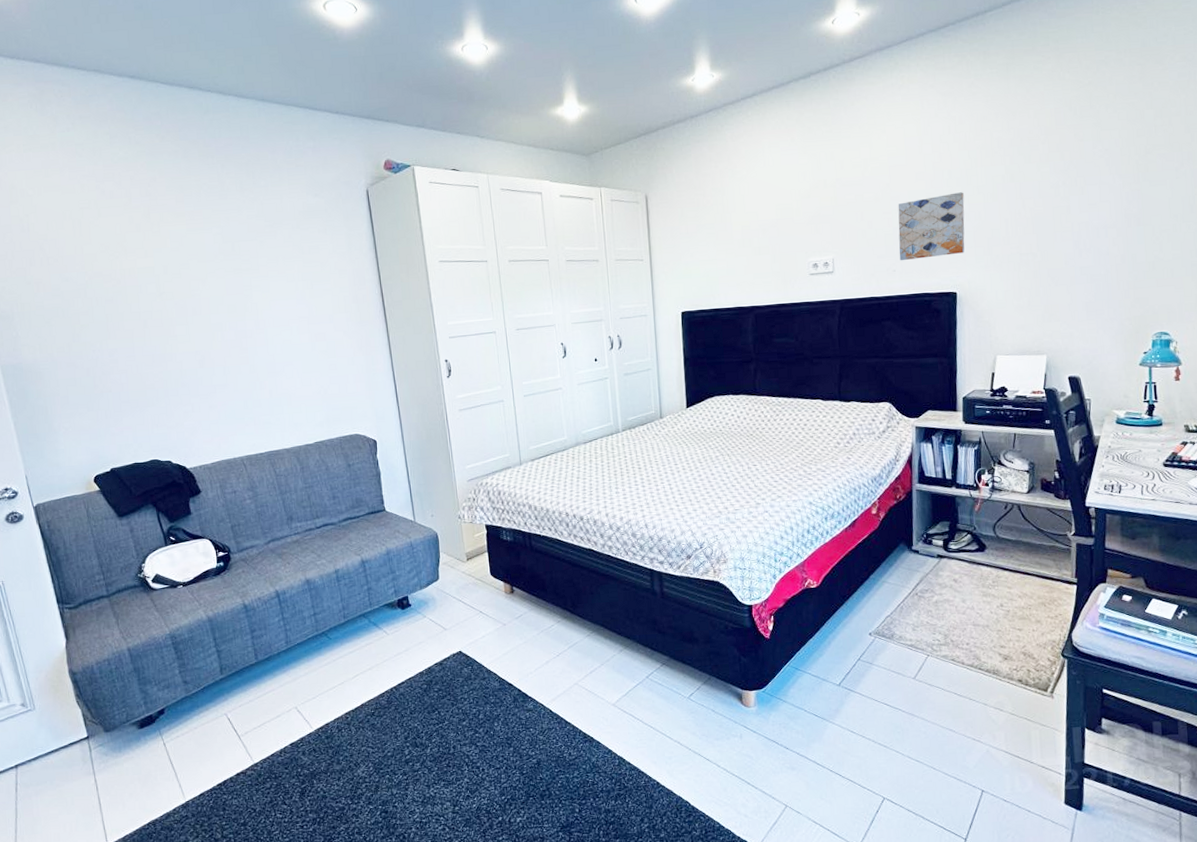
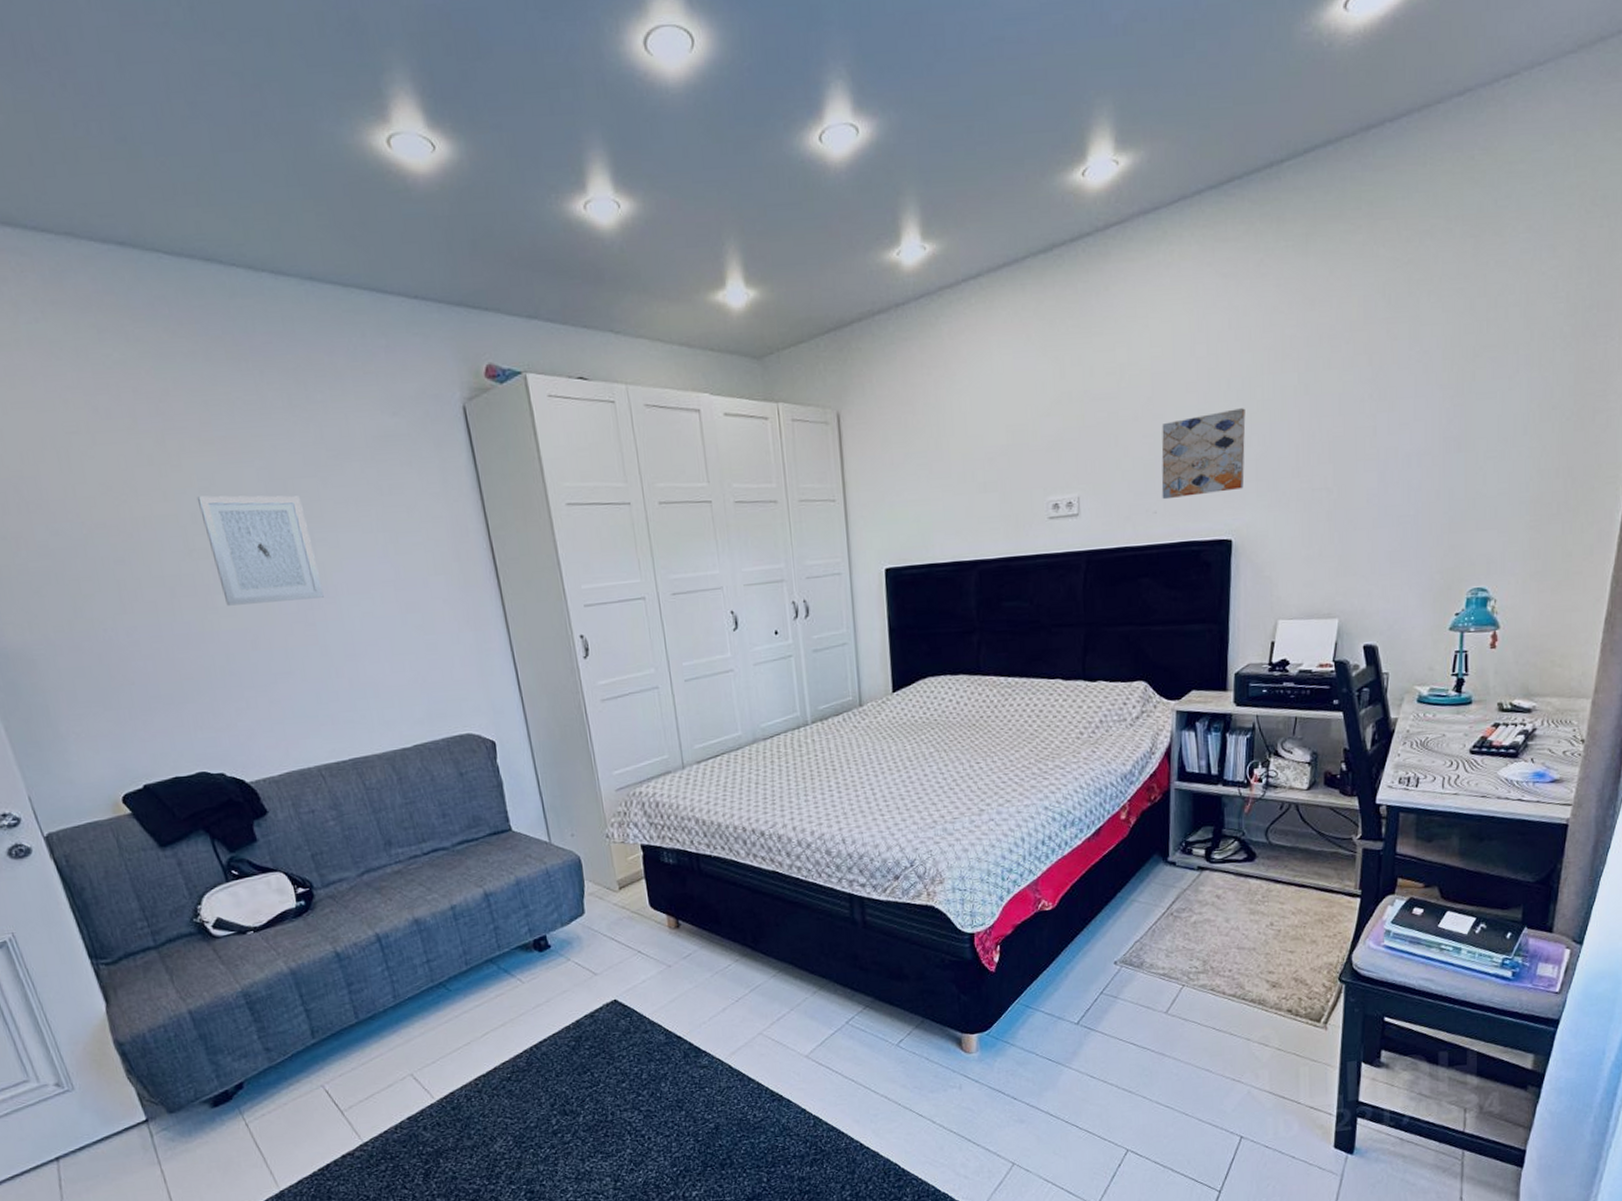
wall art: none [169,253,255,334] -> present [197,495,324,606]

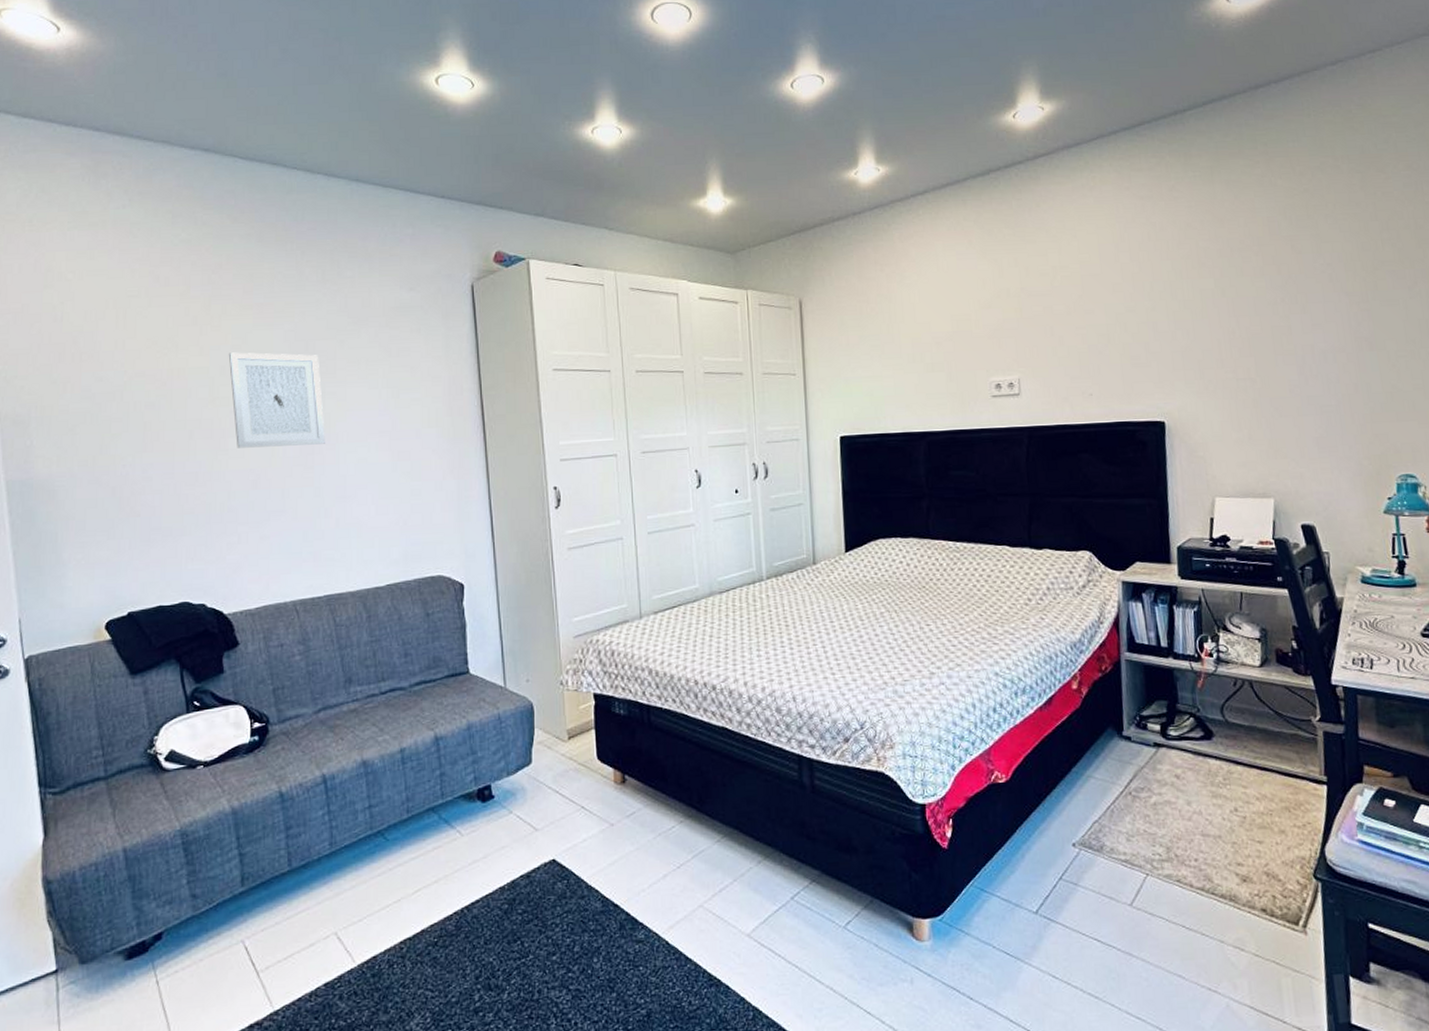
wall art: present [1161,408,1246,500] -> none [1093,307,1172,384]

